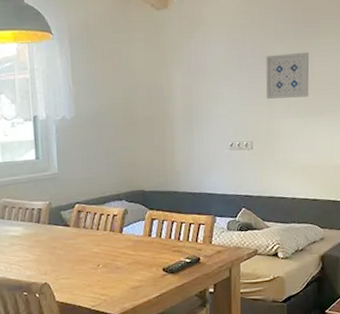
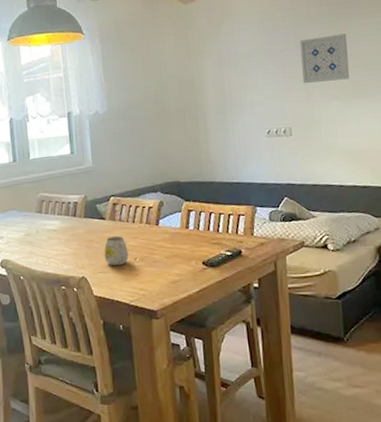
mug: none [67,243,92,272] -> present [104,236,129,265]

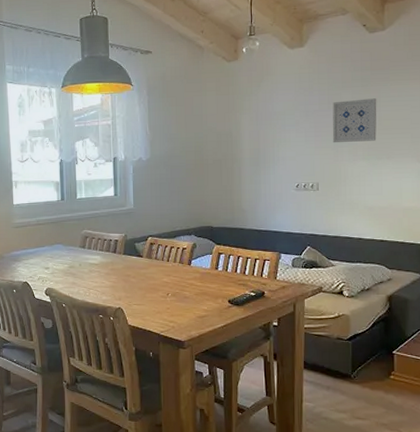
mug: present [104,236,129,265] -> none [139,273,162,299]

